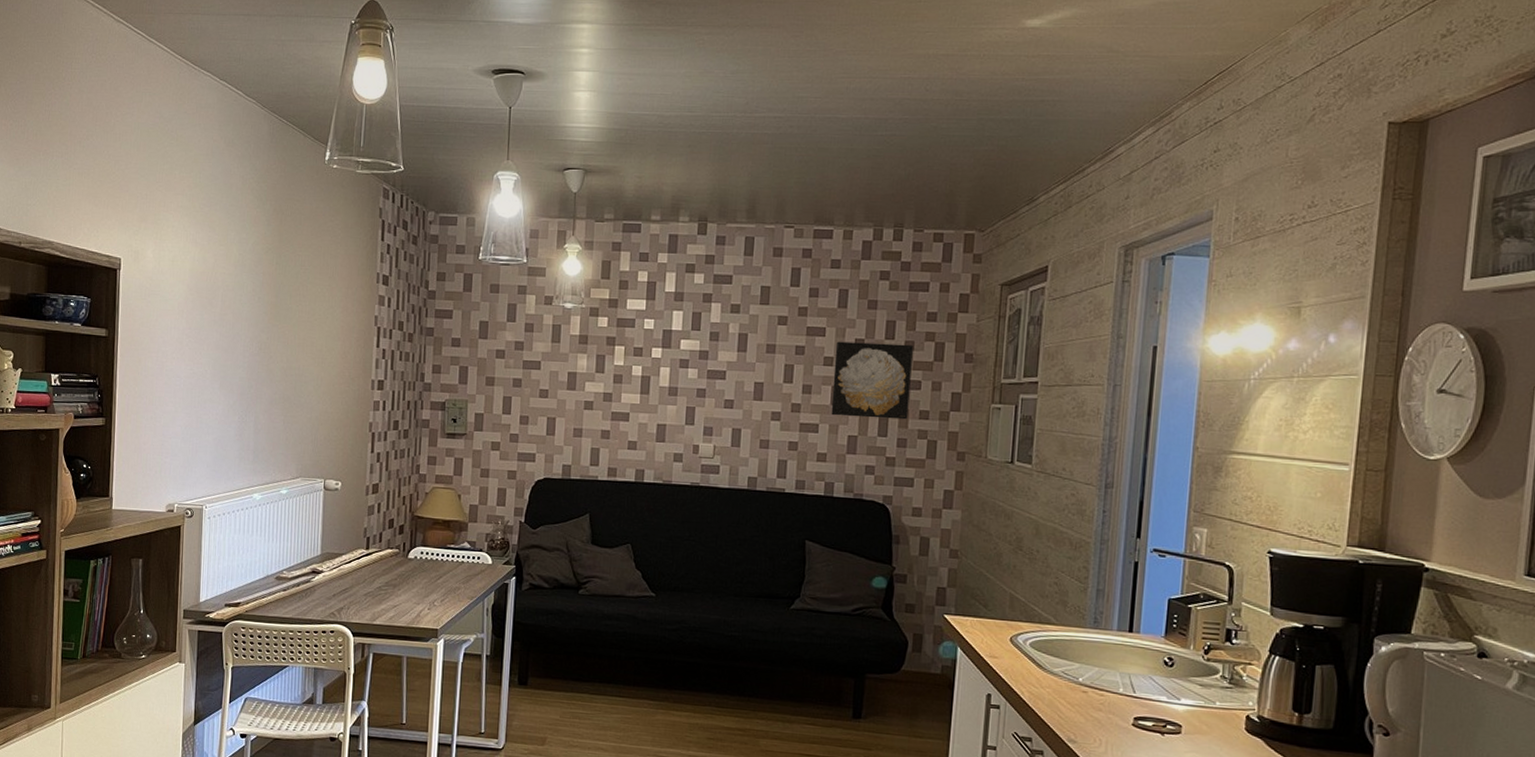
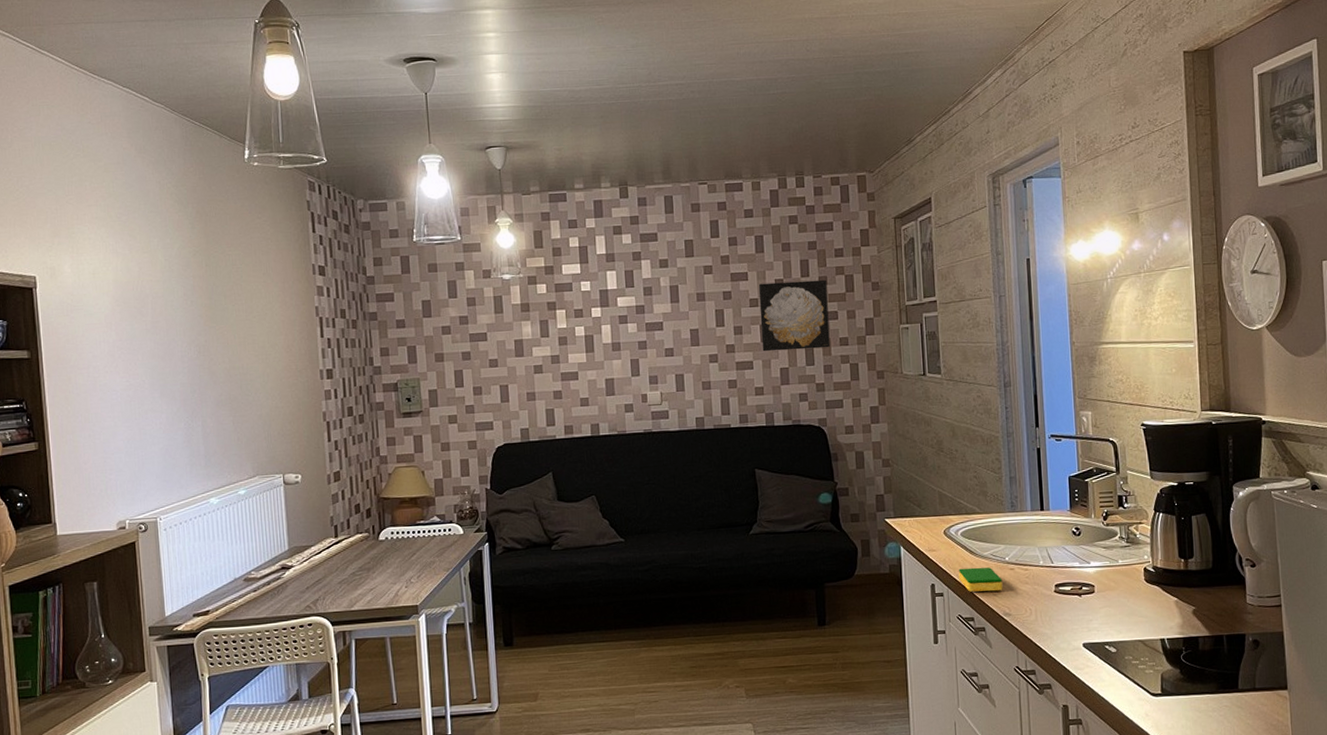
dish sponge: none [1020,682,1072,714] -> present [958,567,1003,592]

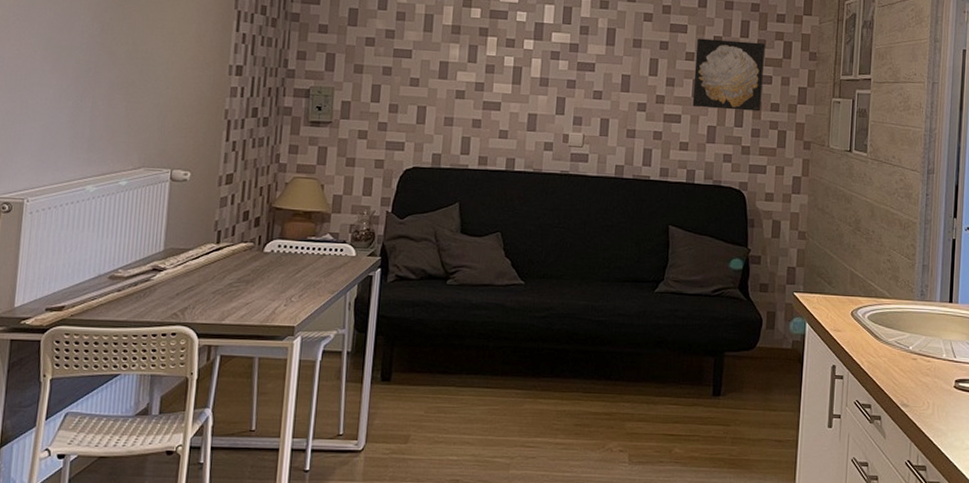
dish sponge: present [958,567,1003,592] -> none [861,352,904,380]

